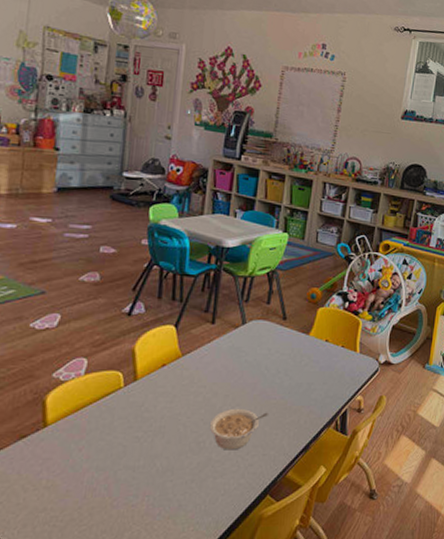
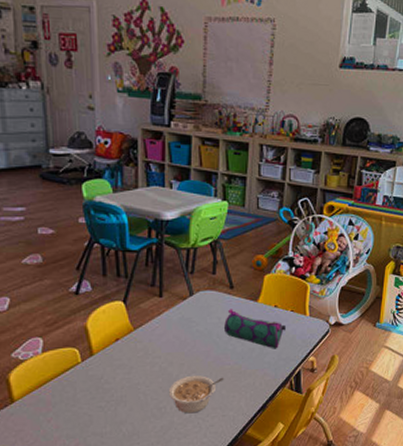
pencil case: none [273,340,335,385] -> present [224,309,285,349]

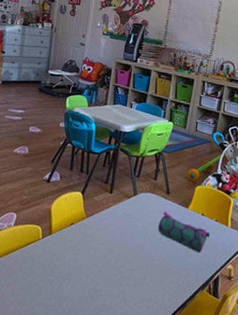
legume: present [168,374,224,414] -> none [105,264,153,301]

